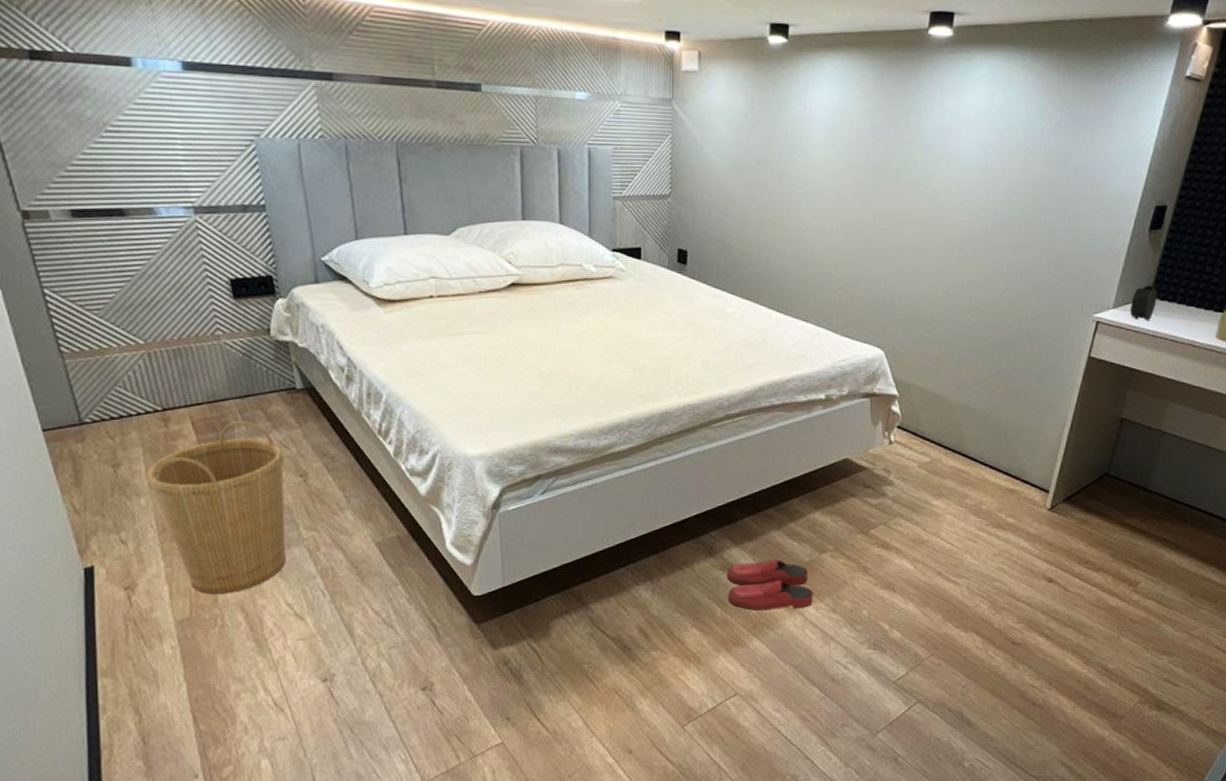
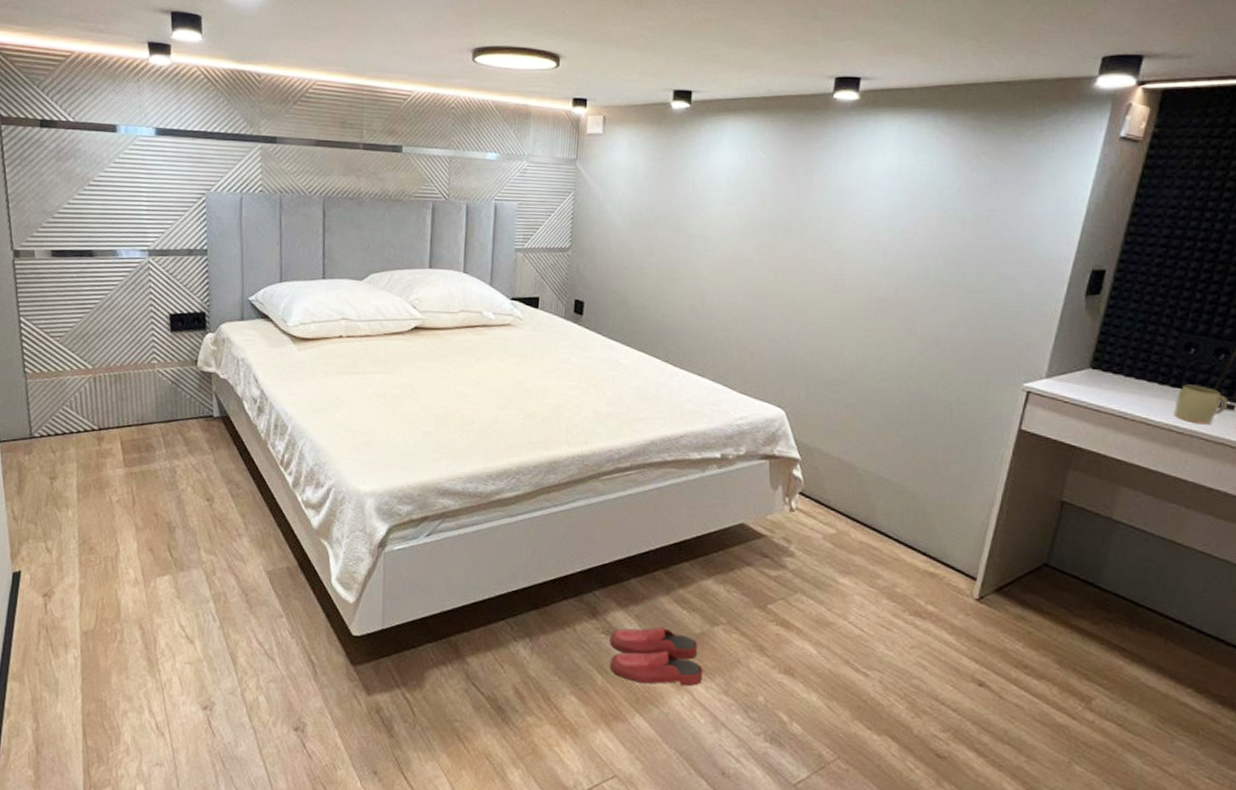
basket: present [147,420,286,594] -> none [76,443,195,610]
alarm clock: present [1130,285,1158,320] -> none [1067,354,1099,393]

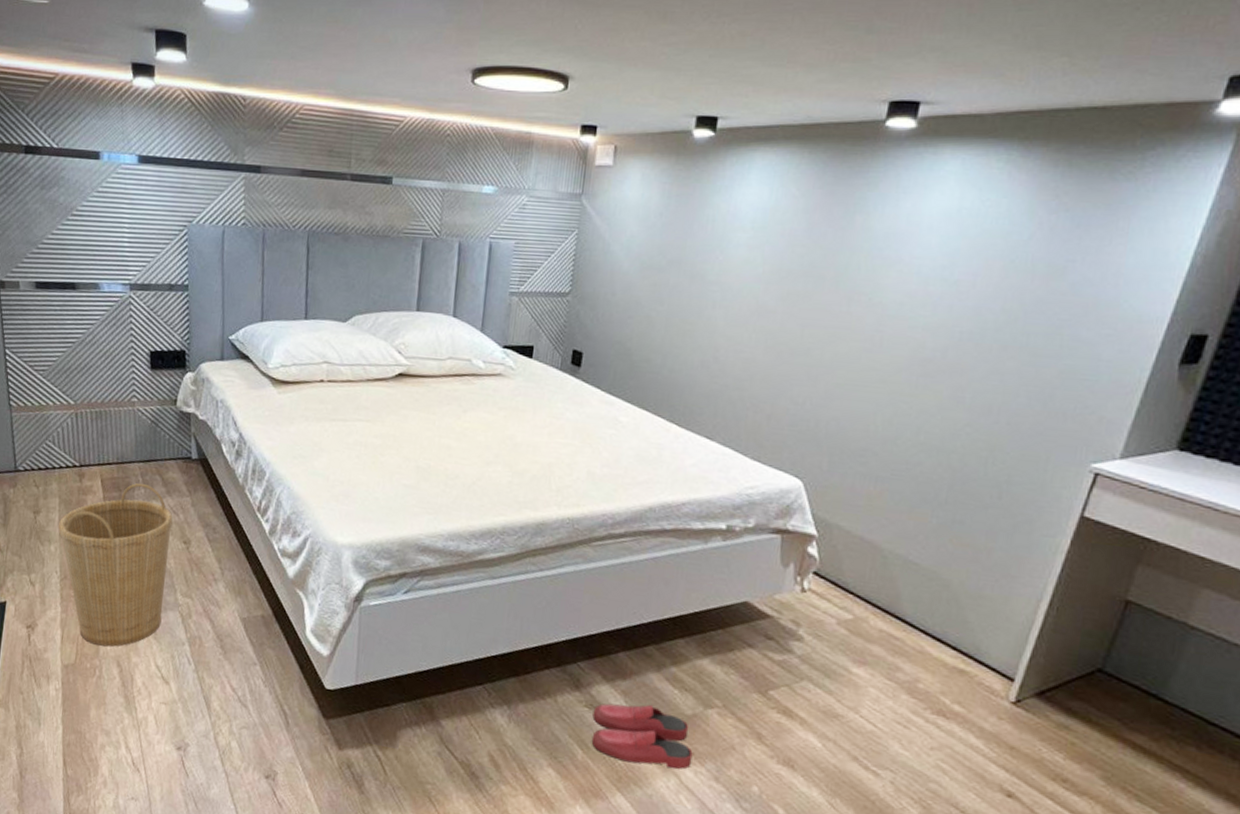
basket: none [76,443,195,610] -> present [58,483,173,647]

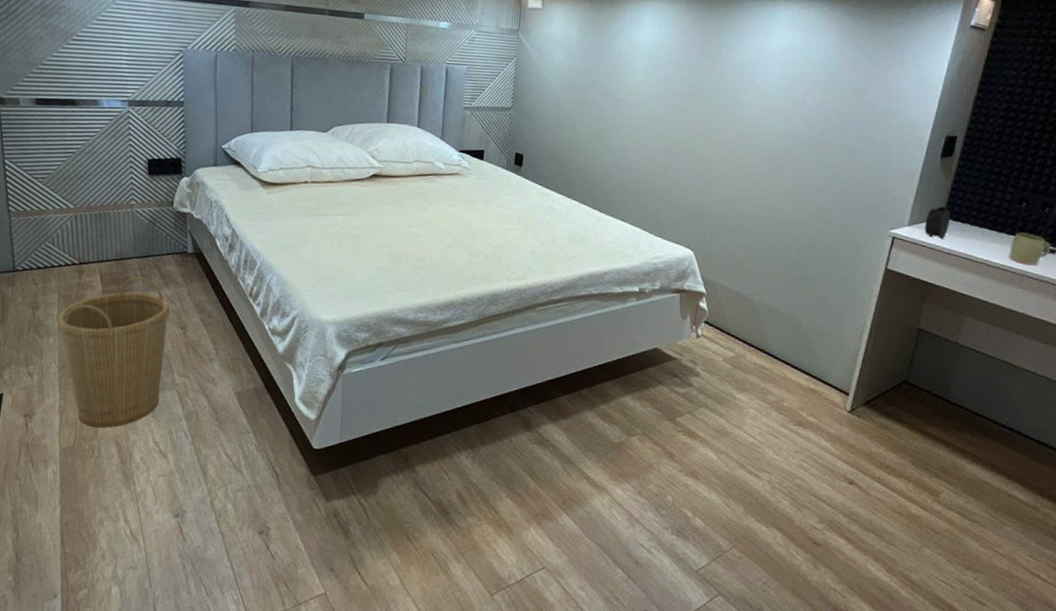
slippers: present [591,703,693,769] -> none [541,437,621,488]
alarm clock: none [1146,433,1190,478] -> present [925,206,951,239]

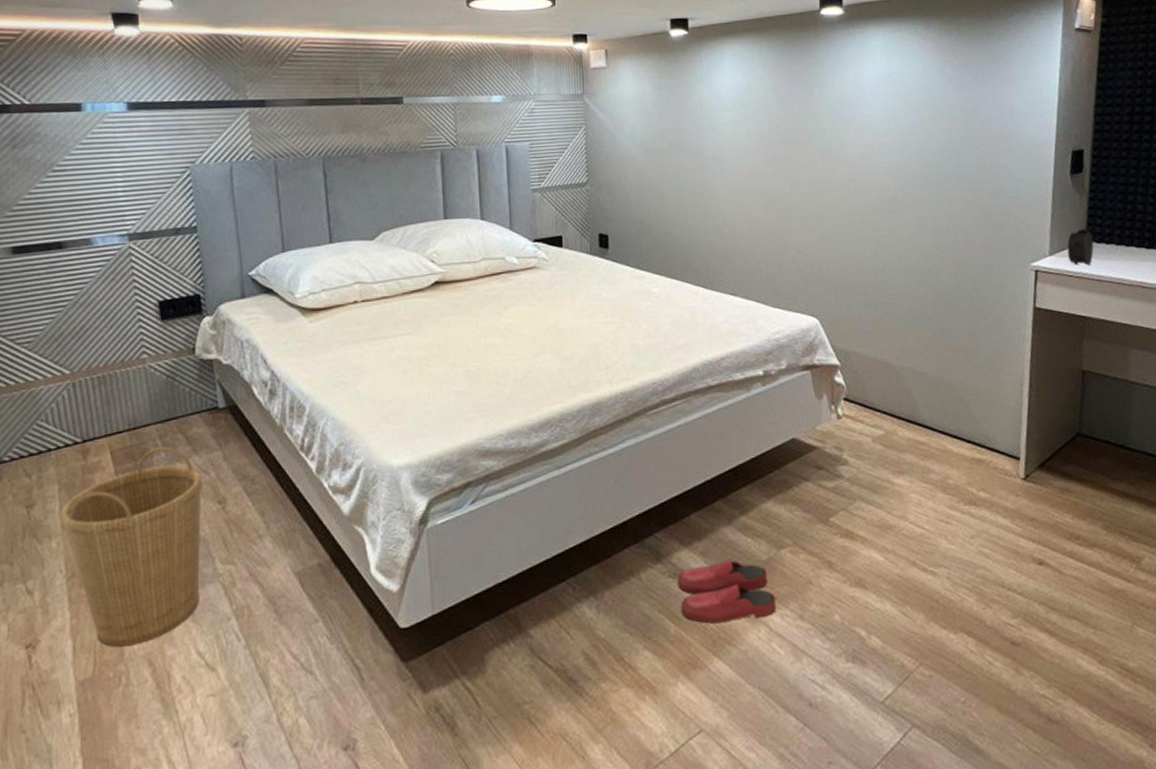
slippers: none [541,437,621,488] -> present [677,558,777,624]

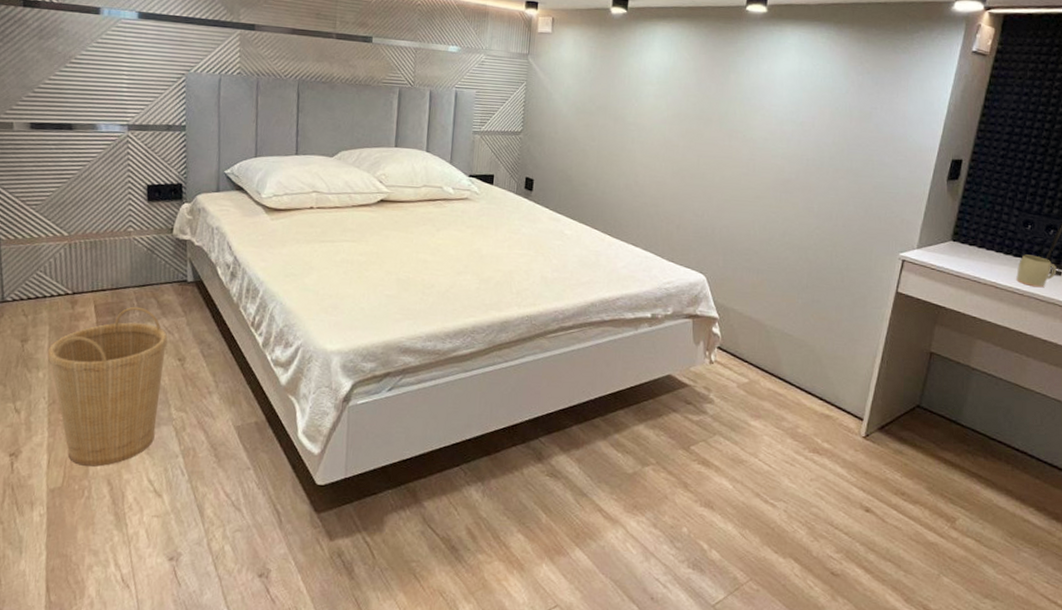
slippers: present [677,558,777,624] -> none [553,468,635,521]
alarm clock: present [1067,228,1094,265] -> none [934,229,959,261]

